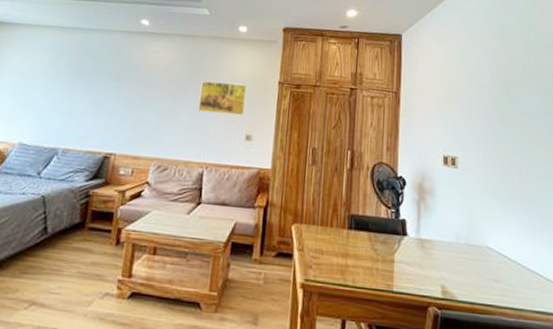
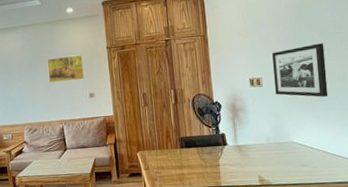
picture frame: none [471,128,533,196] -> present [272,43,328,97]

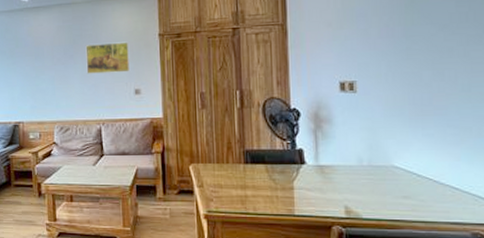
picture frame: present [272,43,328,97] -> none [372,40,446,111]

